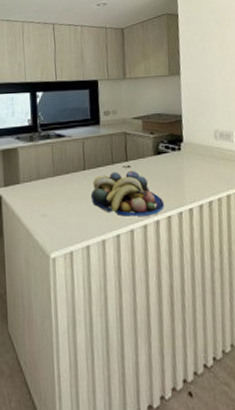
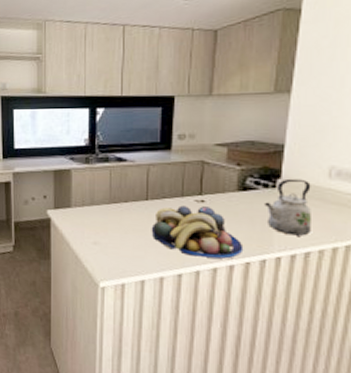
kettle: none [175,141,210,189] -> present [265,178,313,236]

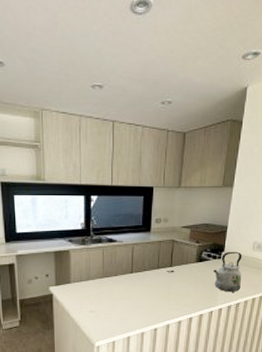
fruit bowl: present [151,205,244,259] -> none [135,275,199,314]

